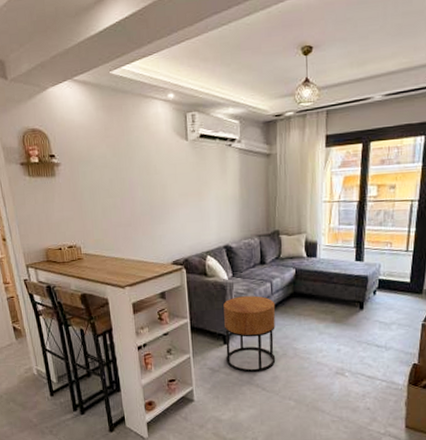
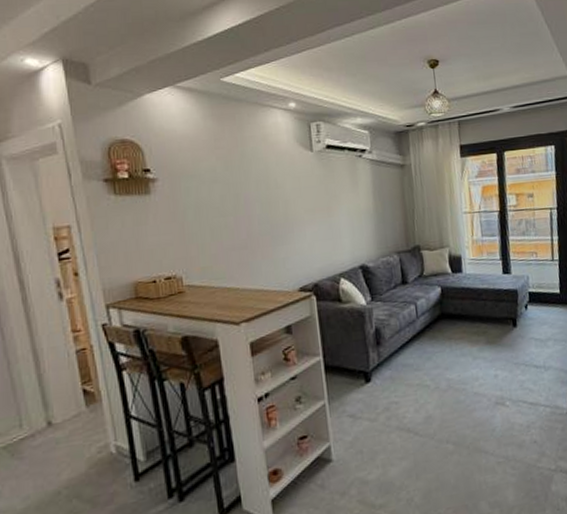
side table: present [223,295,276,373] -> none [362,321,428,416]

